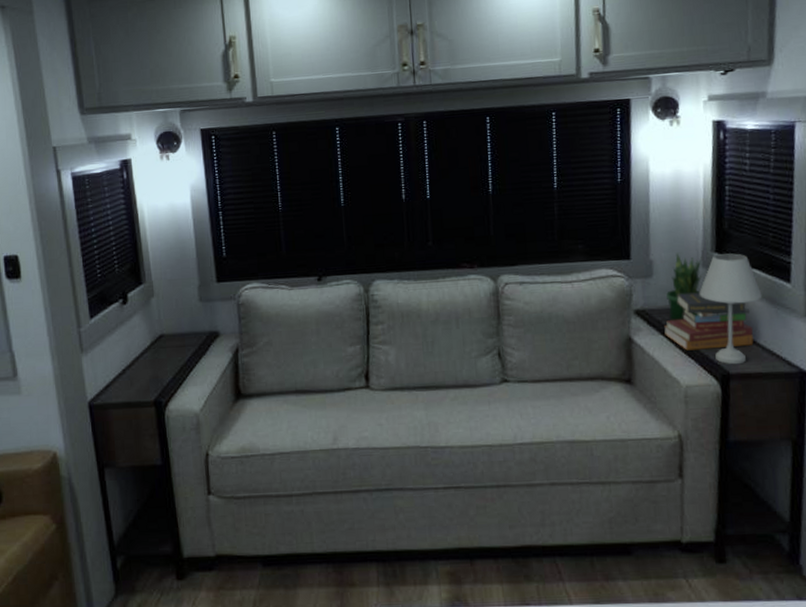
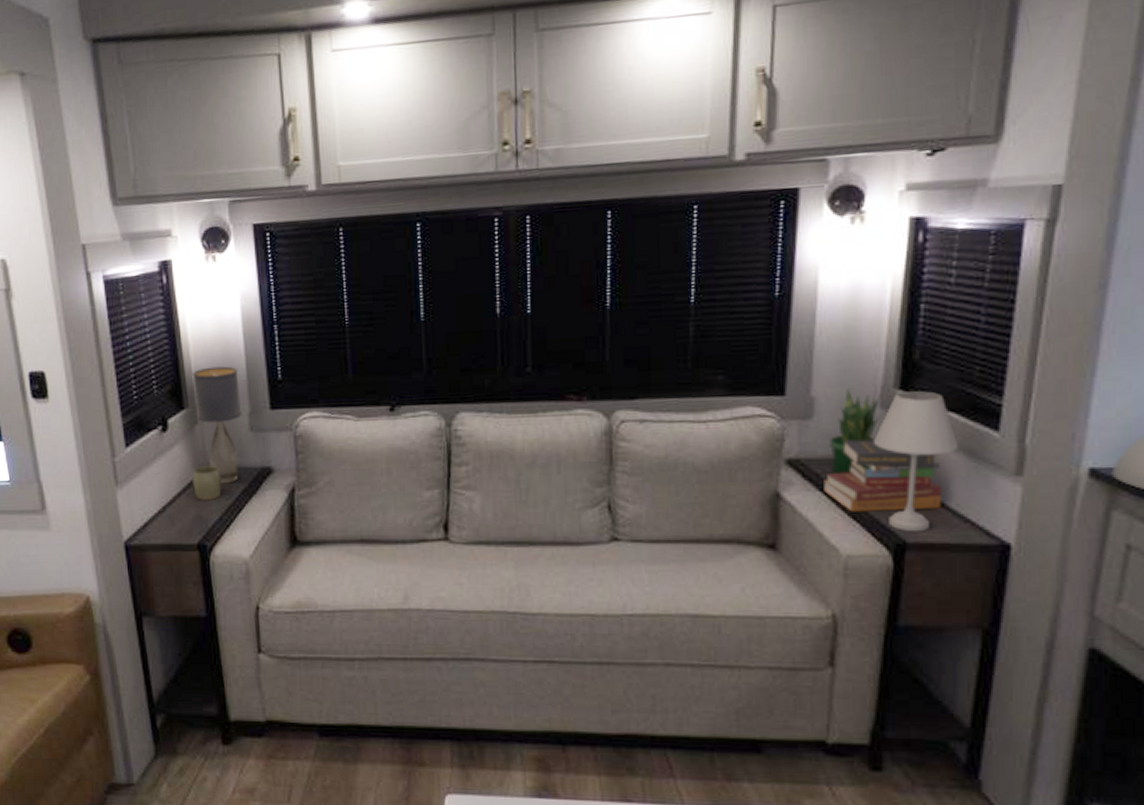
mug: none [148,332,175,363] -> present [191,465,222,500]
table lamp: none [149,247,193,348] -> present [192,366,242,484]

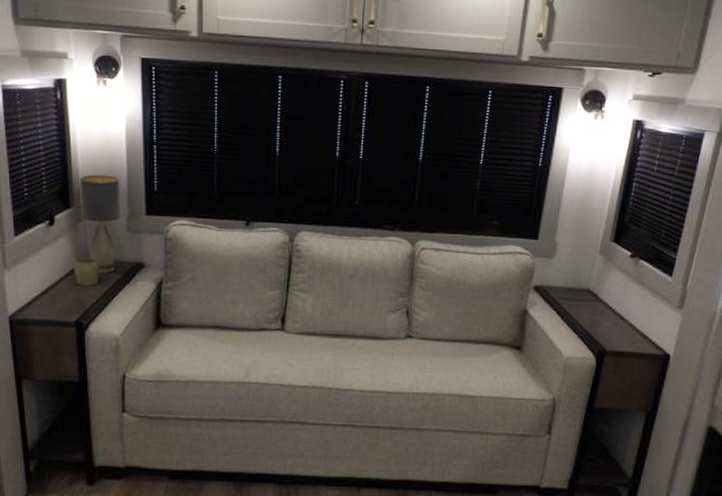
books: present [824,440,943,512] -> none [556,275,634,328]
planter: present [830,388,881,475] -> none [562,238,601,300]
table lamp: present [873,391,959,532] -> none [592,244,646,343]

